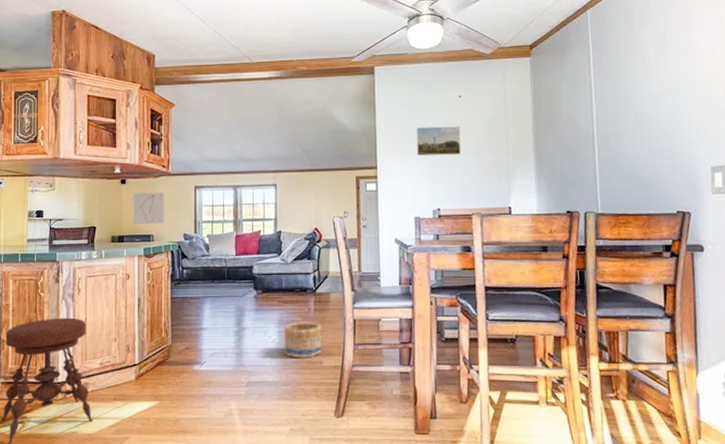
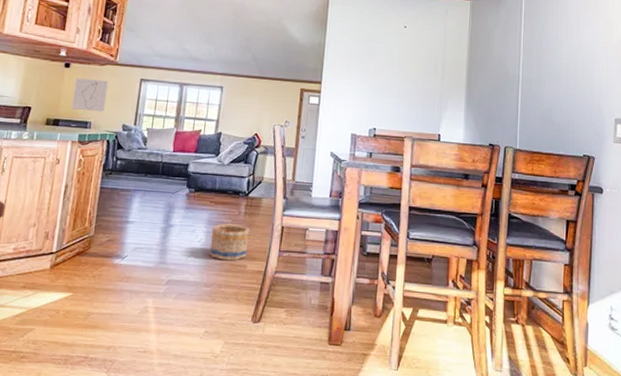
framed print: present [416,126,461,157] -> none [360,50,403,81]

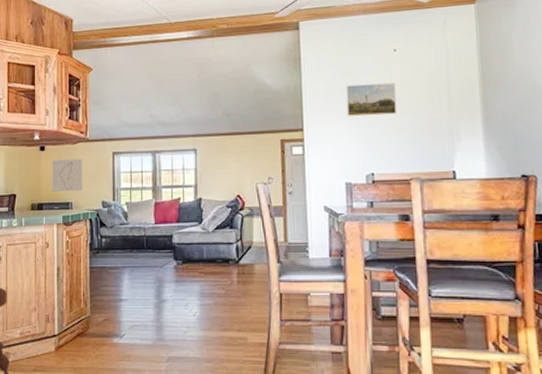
basket: present [209,223,250,261] -> none [205,295,246,334]
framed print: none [360,50,403,81] -> present [345,82,397,117]

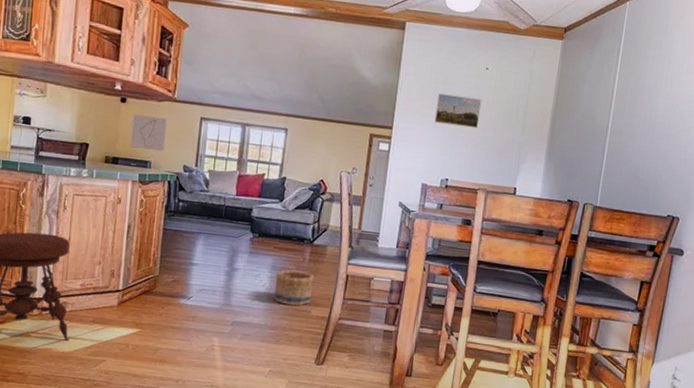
basket: none [205,295,246,334] -> present [273,269,314,306]

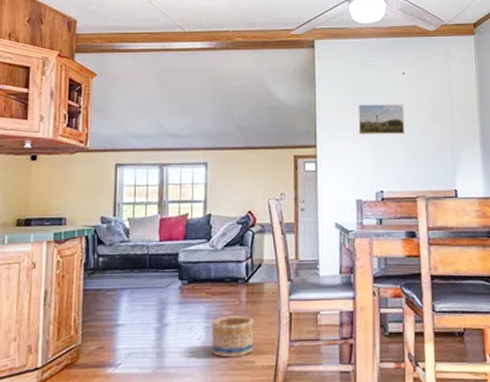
wall art: present [129,114,167,152] -> none [42,170,80,206]

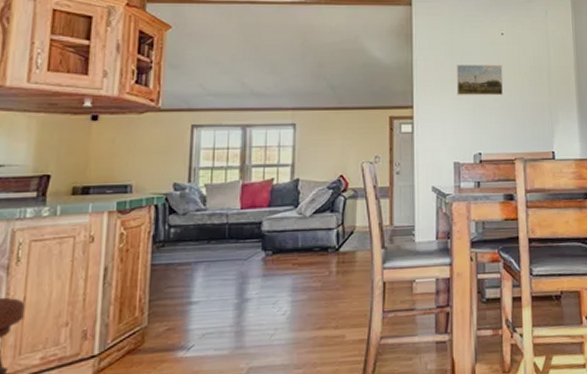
basket: present [211,315,254,358] -> none [297,287,345,333]

